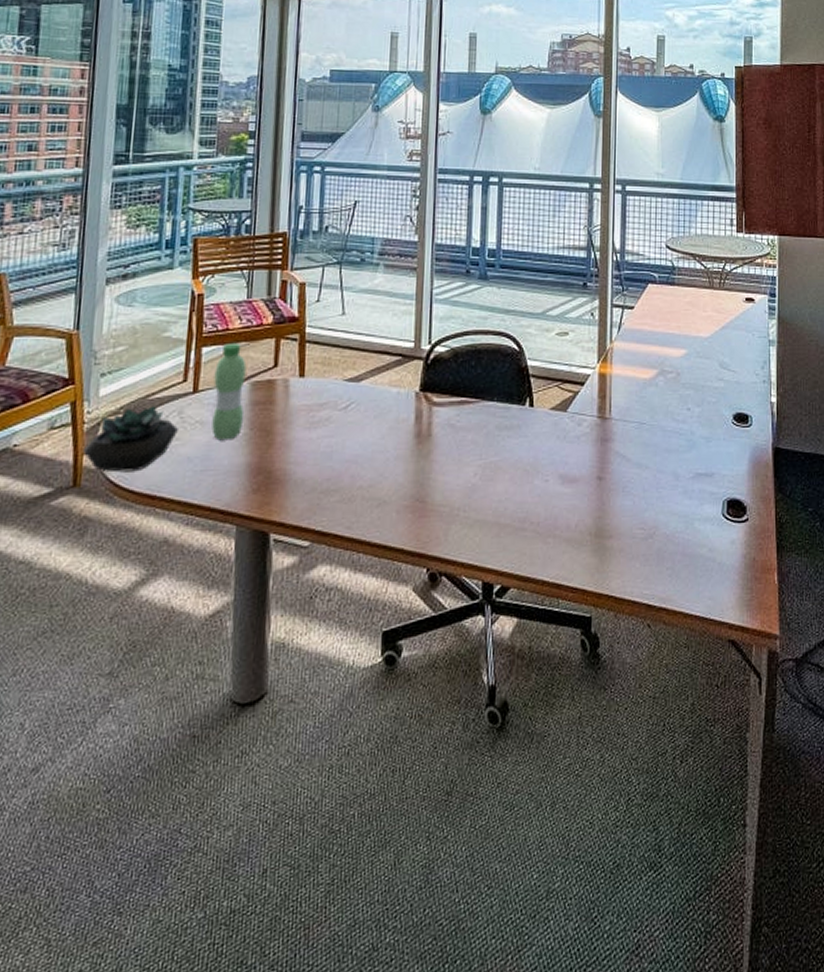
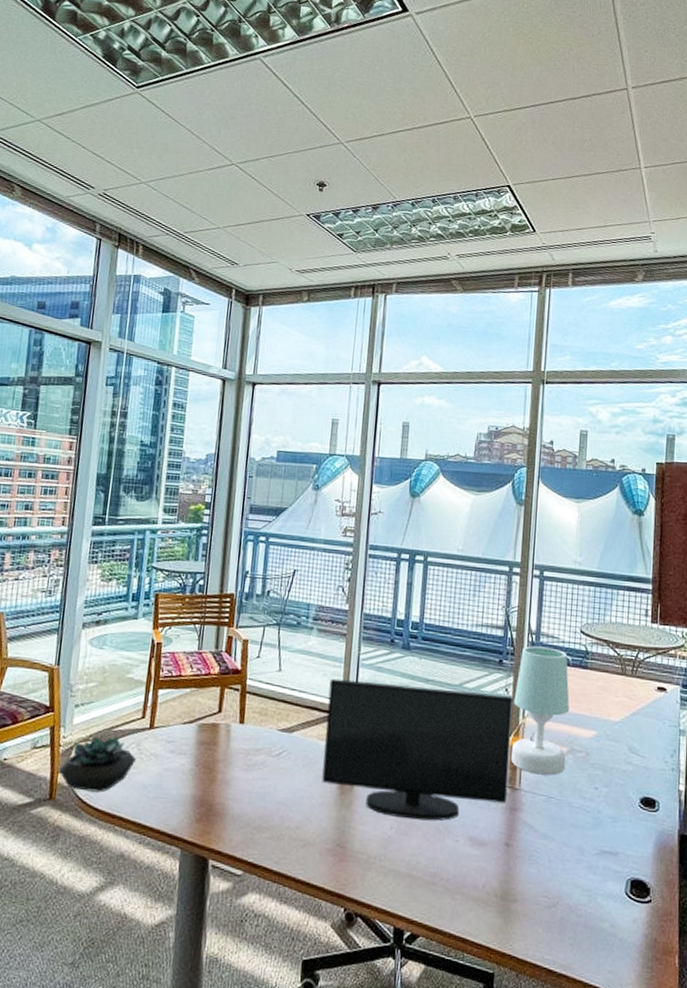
water bottle: present [211,342,247,441] -> none [164,687,195,773]
monitor: none [396,317,599,463] -> present [322,678,513,821]
table lamp: none [600,265,658,401] -> present [511,646,570,776]

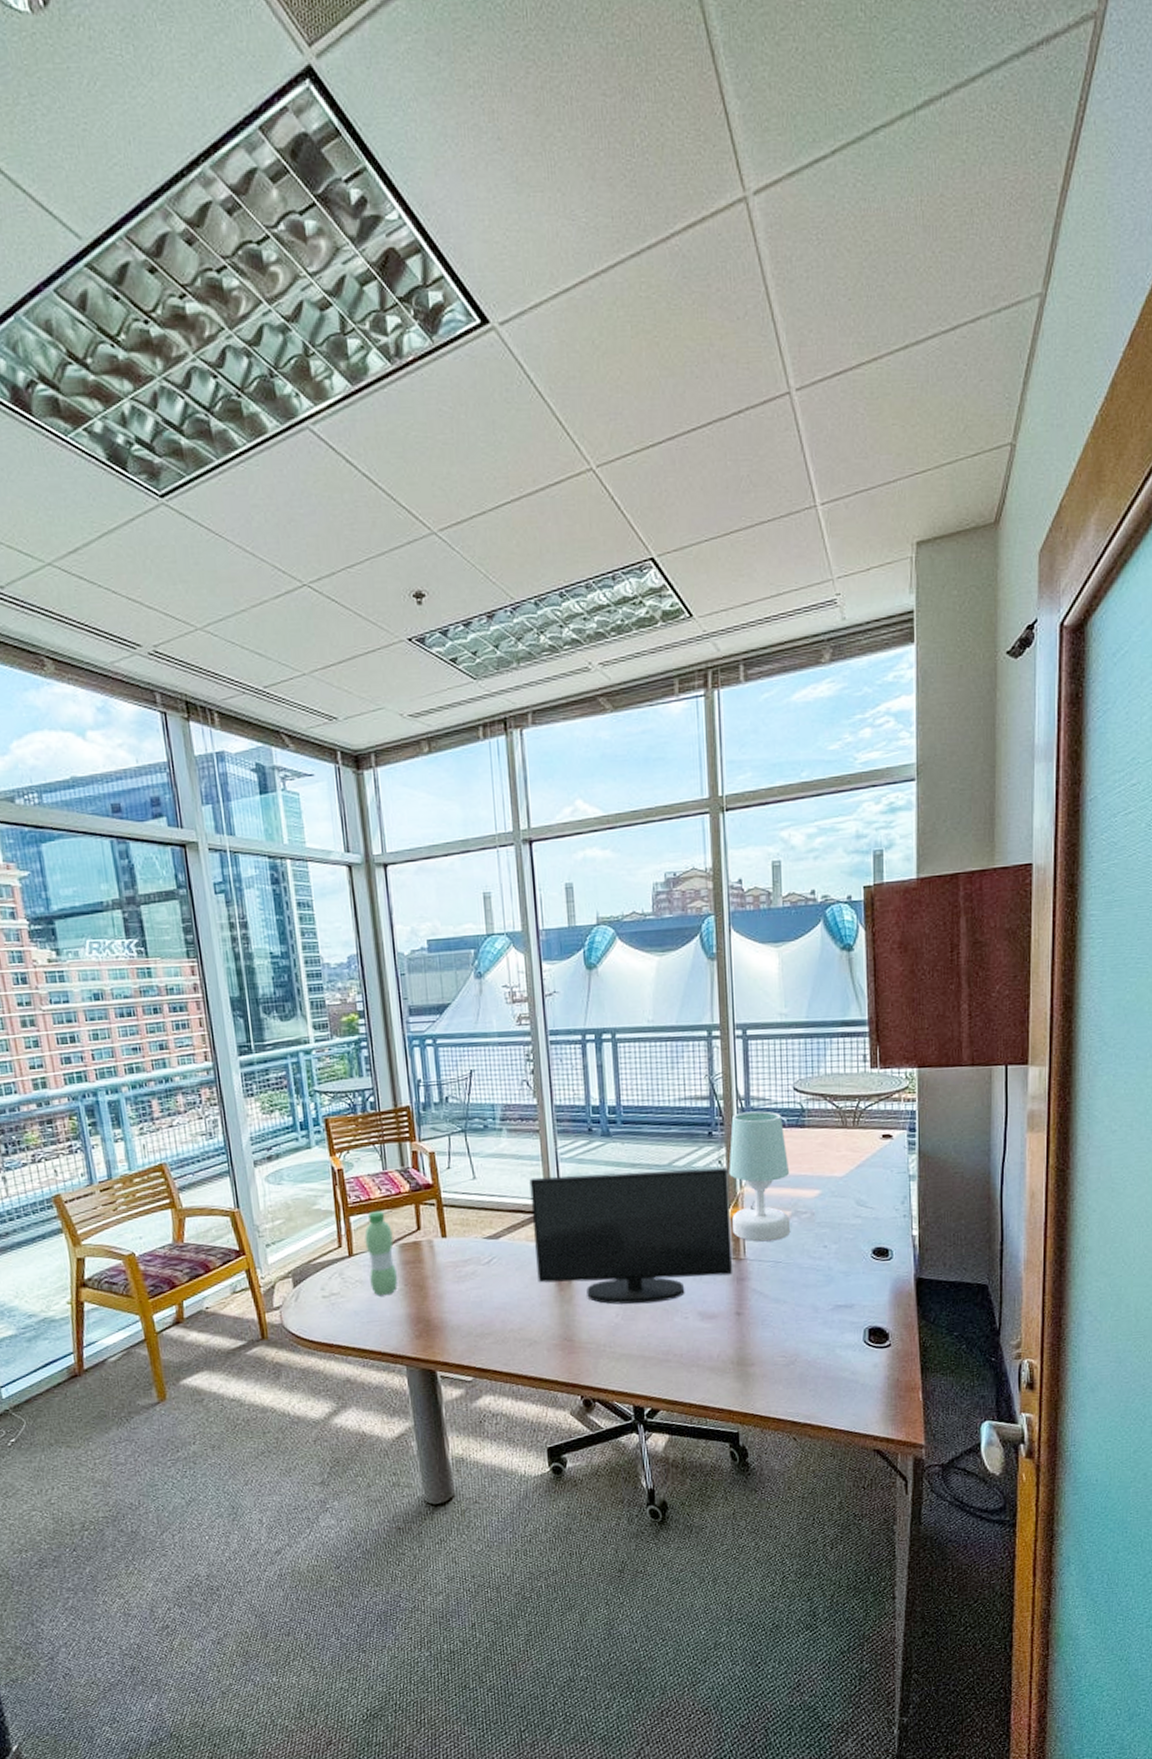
succulent plant: present [58,736,136,792] -> none [263,1269,342,1326]
water bottle: none [164,687,195,773] -> present [364,1210,398,1296]

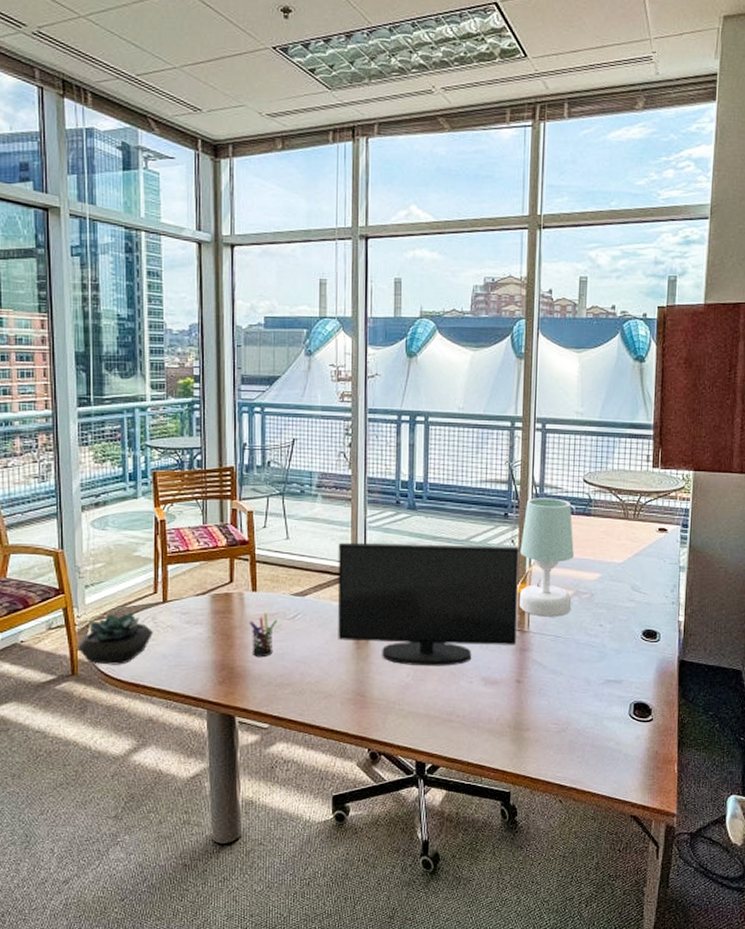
succulent plant: none [263,1269,342,1326] -> present [76,612,153,665]
water bottle: present [364,1210,398,1296] -> none [180,561,208,642]
pen holder: none [442,1259,472,1308] -> present [249,613,278,658]

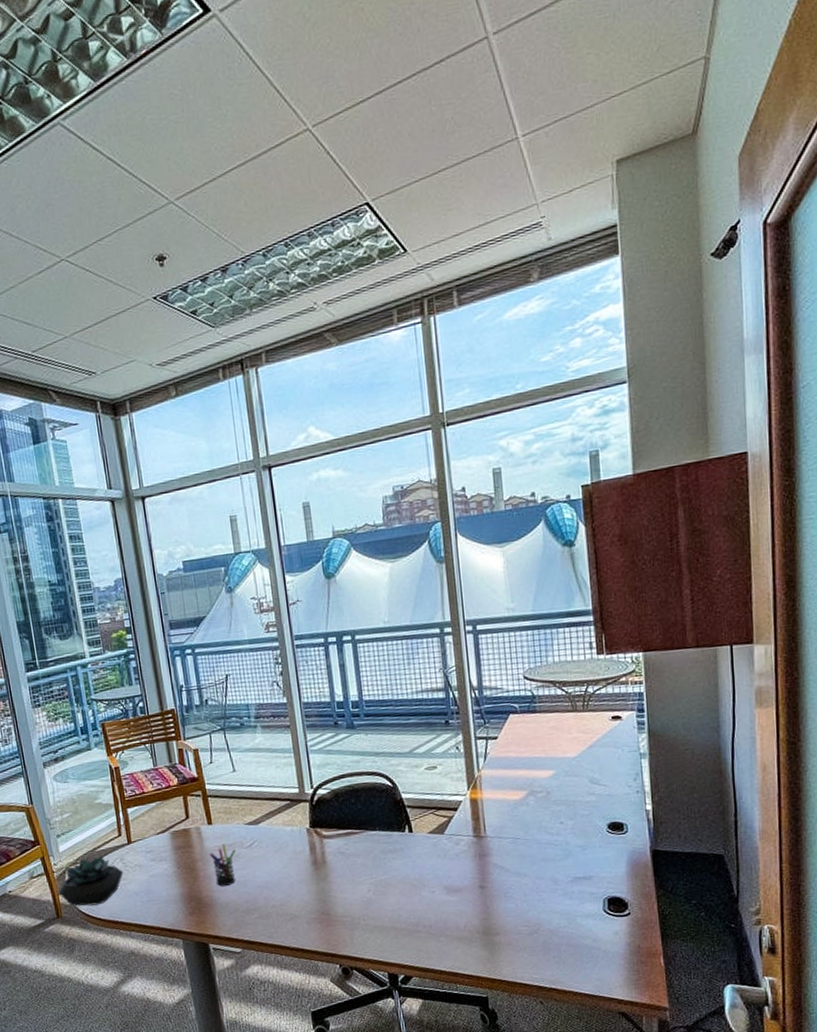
monitor: present [337,542,519,666] -> none [283,752,475,881]
table lamp: present [520,498,574,617] -> none [466,699,528,821]

